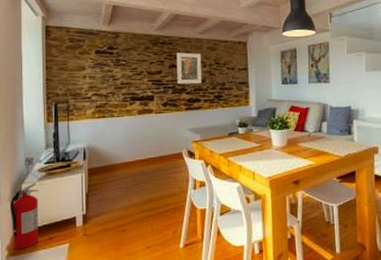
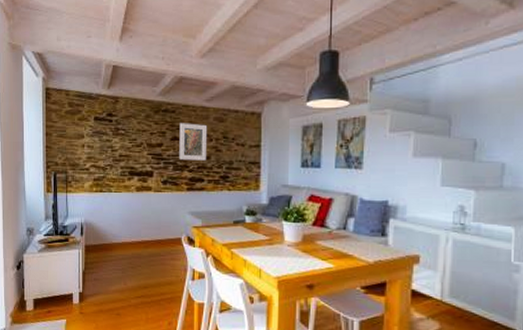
fire extinguisher: present [10,183,39,250] -> none [14,254,39,319]

